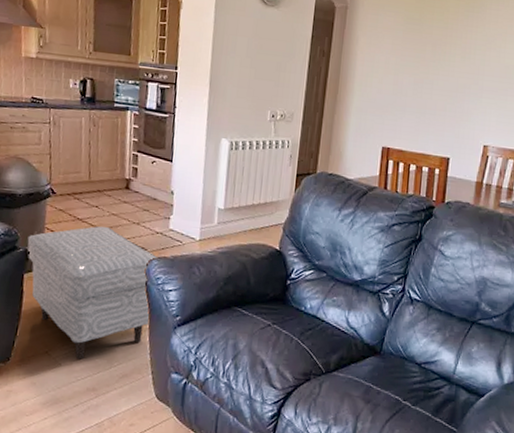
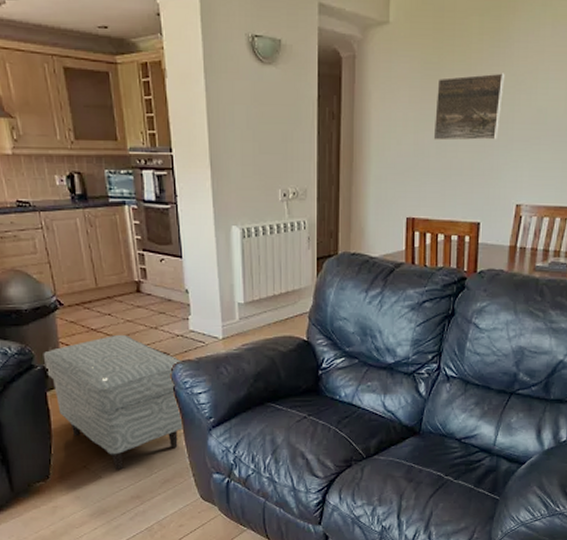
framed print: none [411,32,478,88] -> present [433,73,505,141]

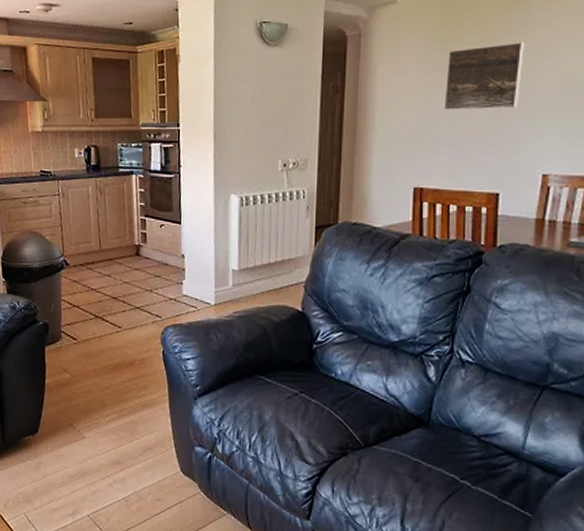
footstool: present [43,334,184,470] -> none [46,295,175,432]

